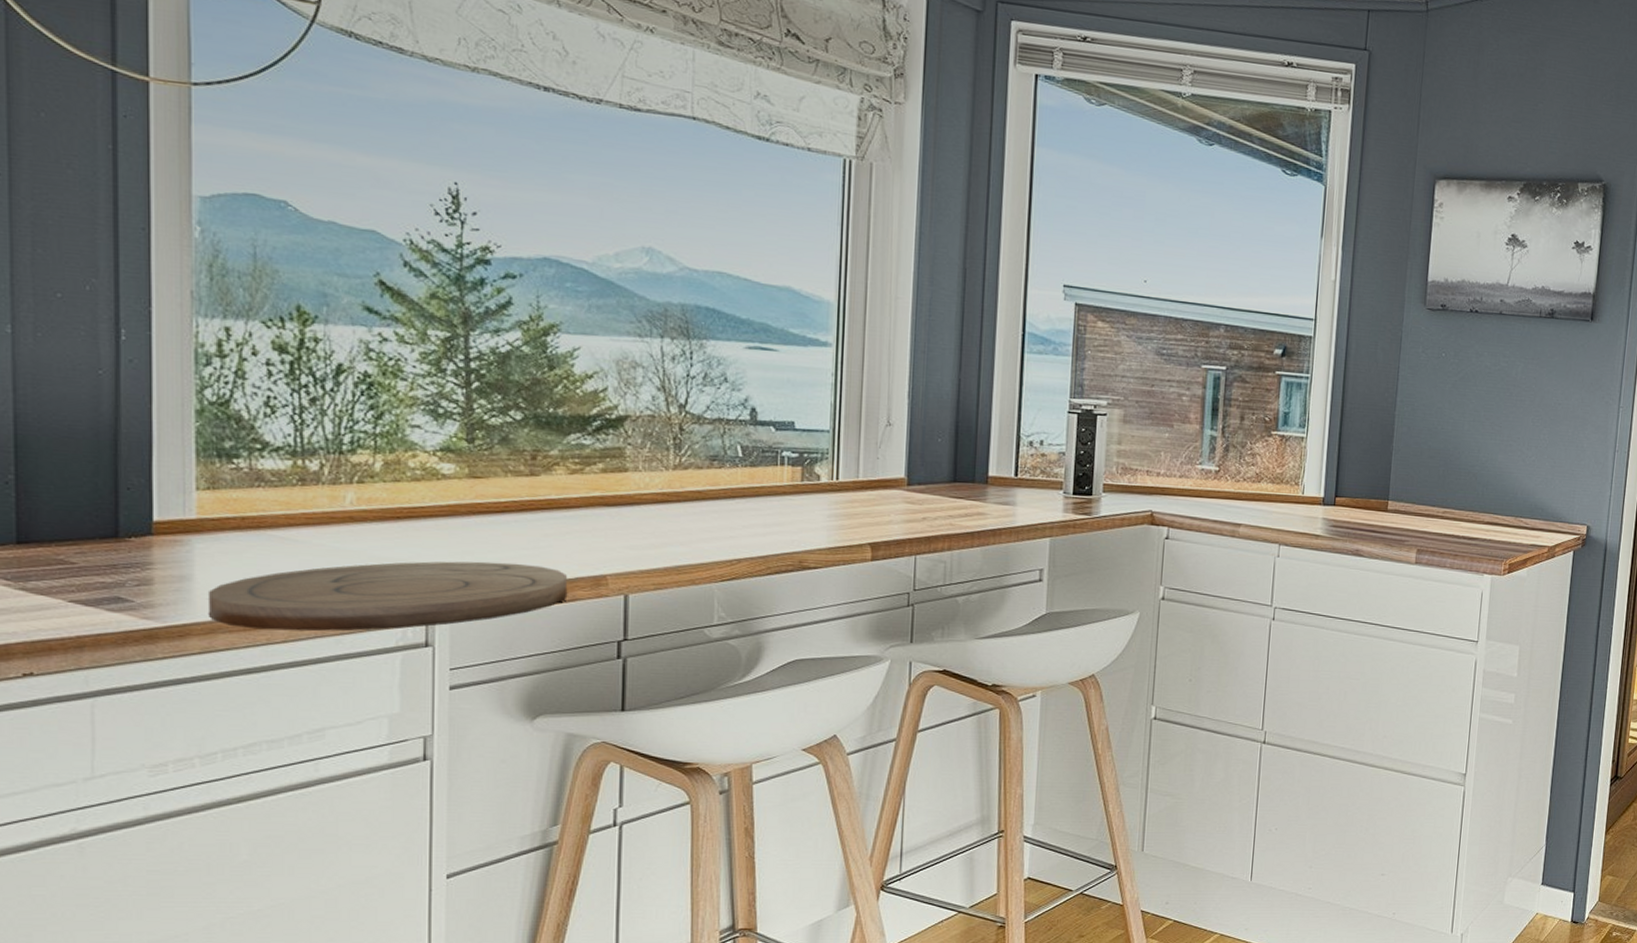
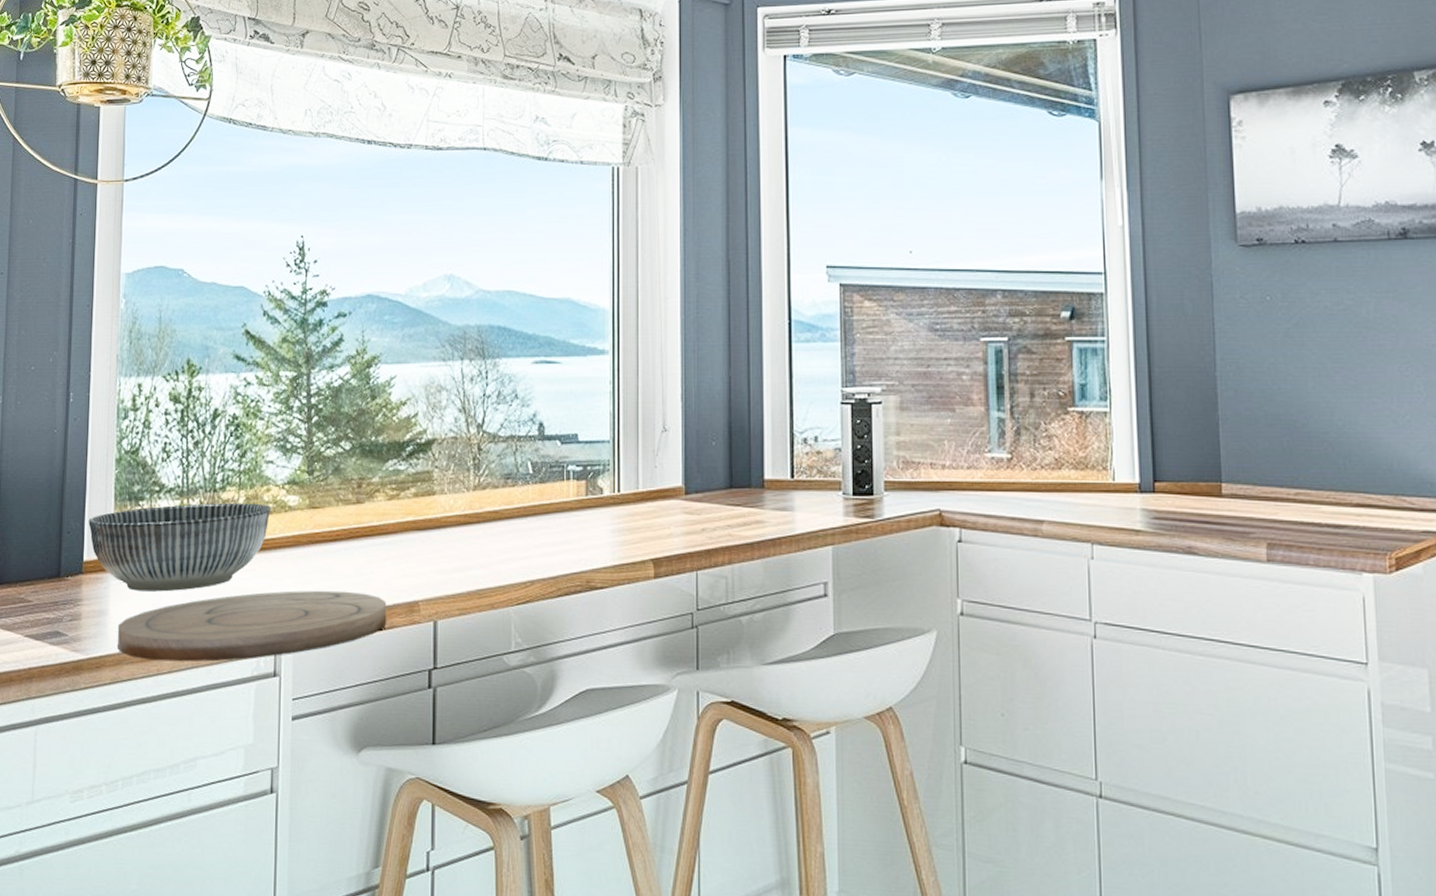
bowl: none [158,465,419,558] -> present [88,502,271,592]

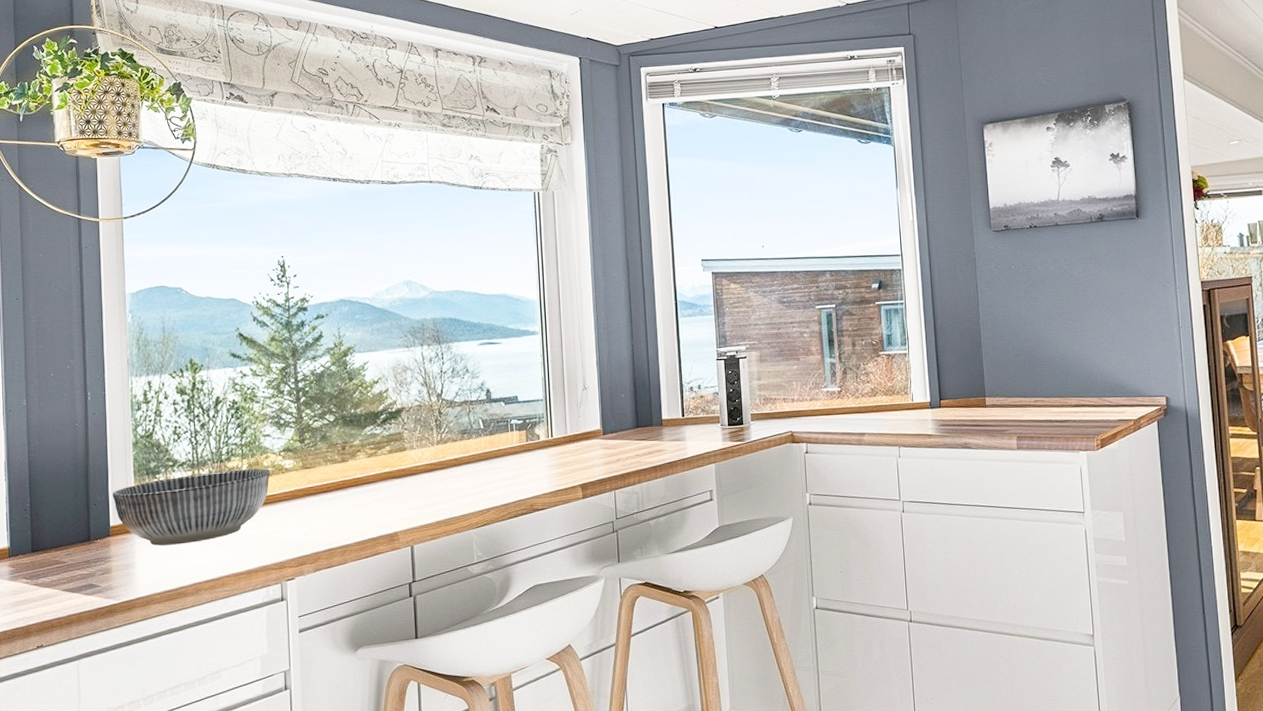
cutting board: present [117,590,387,662] -> none [144,530,373,599]

